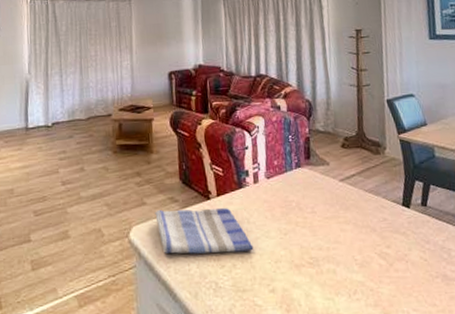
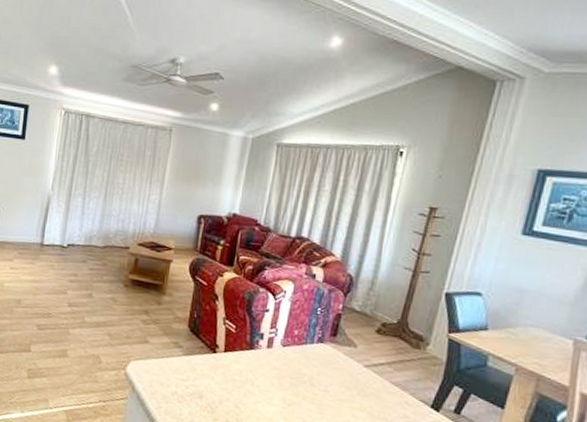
dish towel: present [155,208,254,254] -> none [156,351,252,412]

